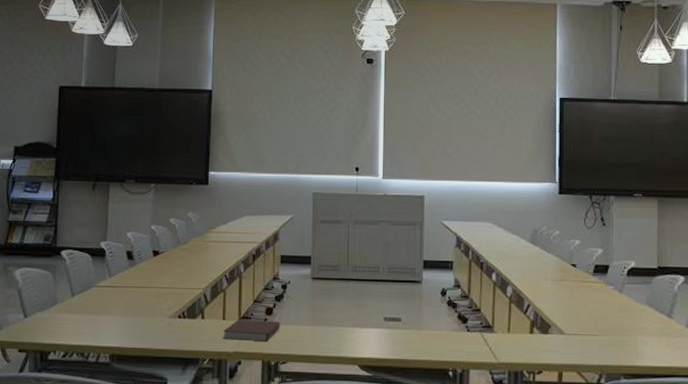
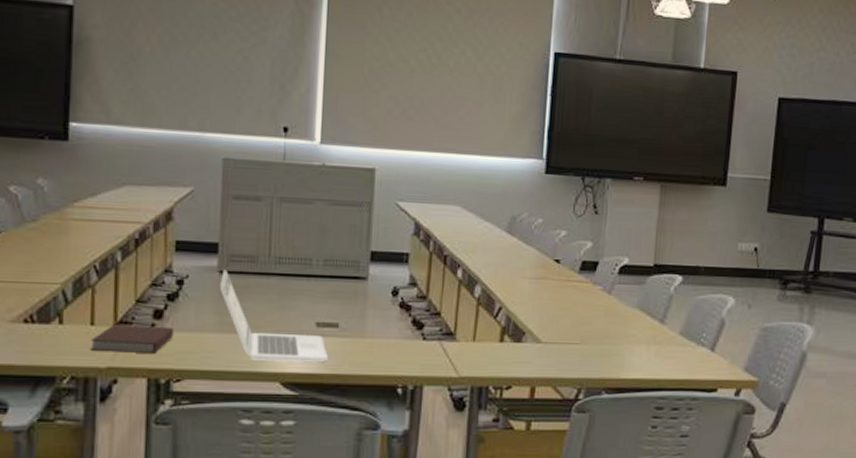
laptop: none [312,277,394,350] -> present [219,270,328,363]

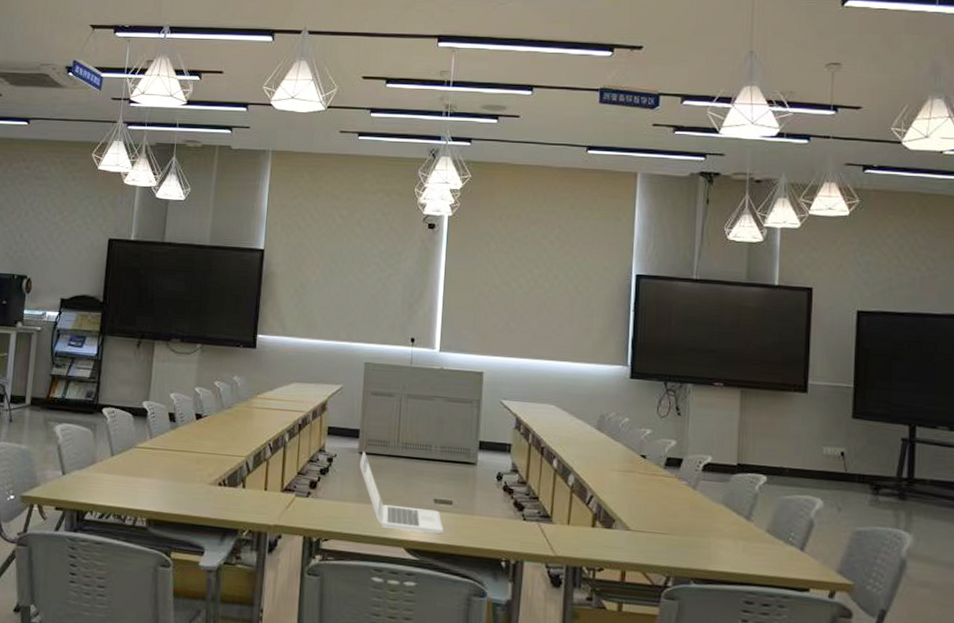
notebook: present [91,325,174,353] -> none [264,491,324,516]

